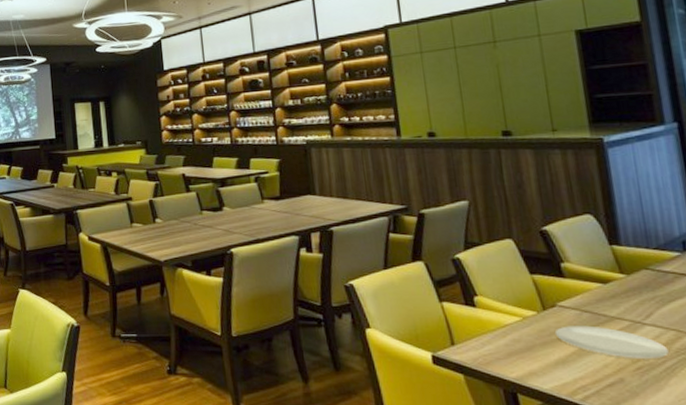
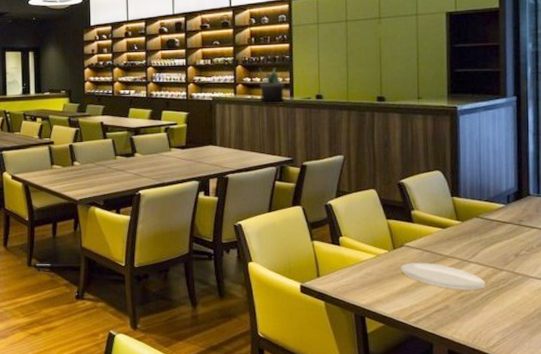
planter: none [357,104,390,145] -> present [259,68,285,104]

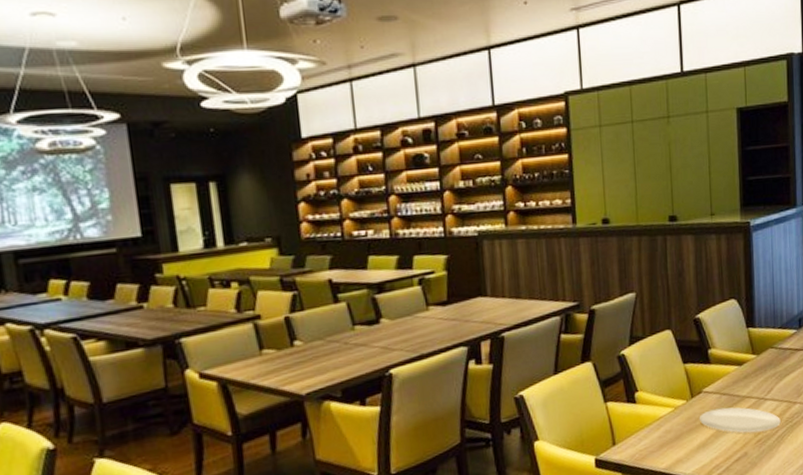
planter: present [259,68,285,104] -> none [533,187,566,235]

